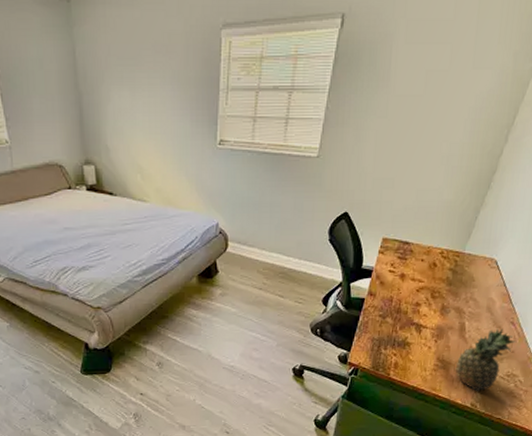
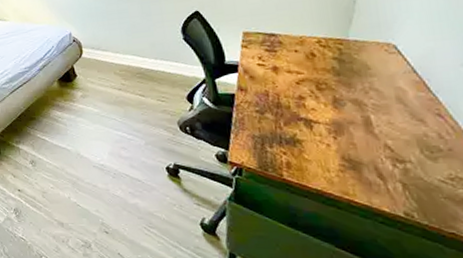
fruit: present [455,328,517,391] -> none [369,121,453,197]

